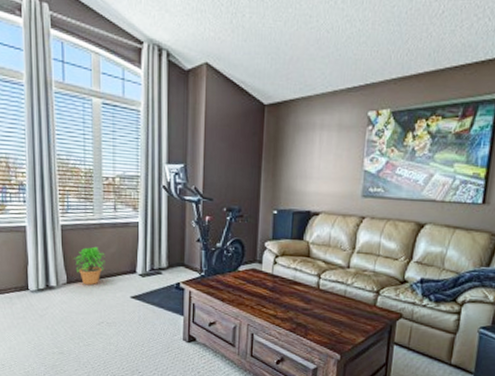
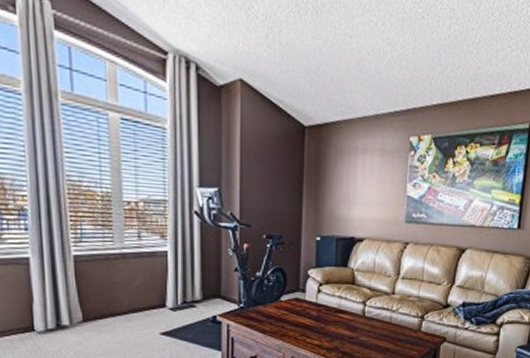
potted plant: present [75,246,105,285] -> none [92,279,129,323]

